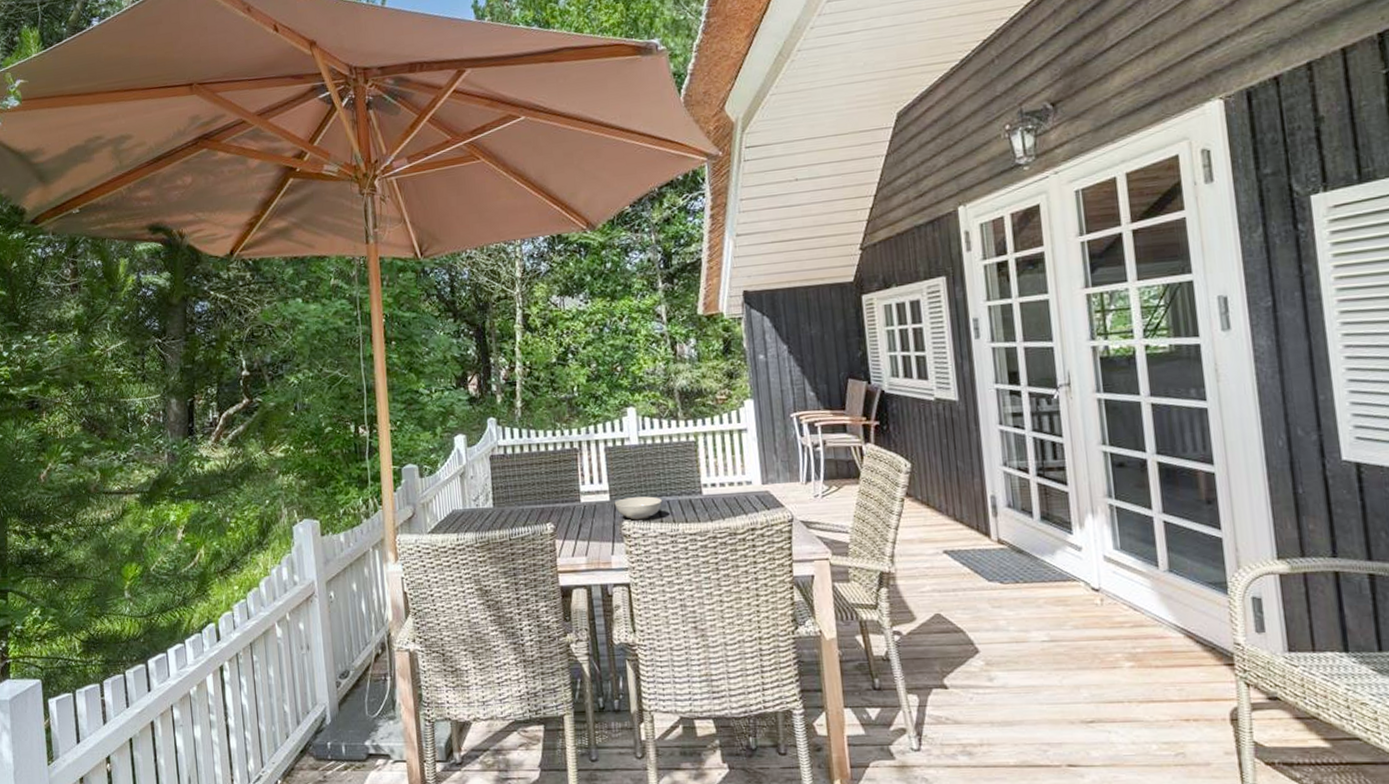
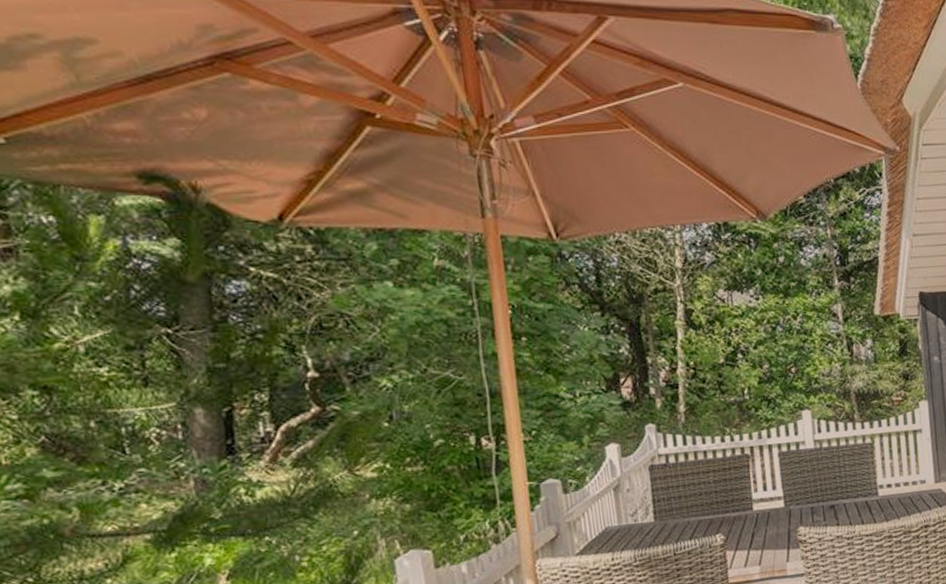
bowl: present [614,496,662,521] -> none [789,500,839,526]

